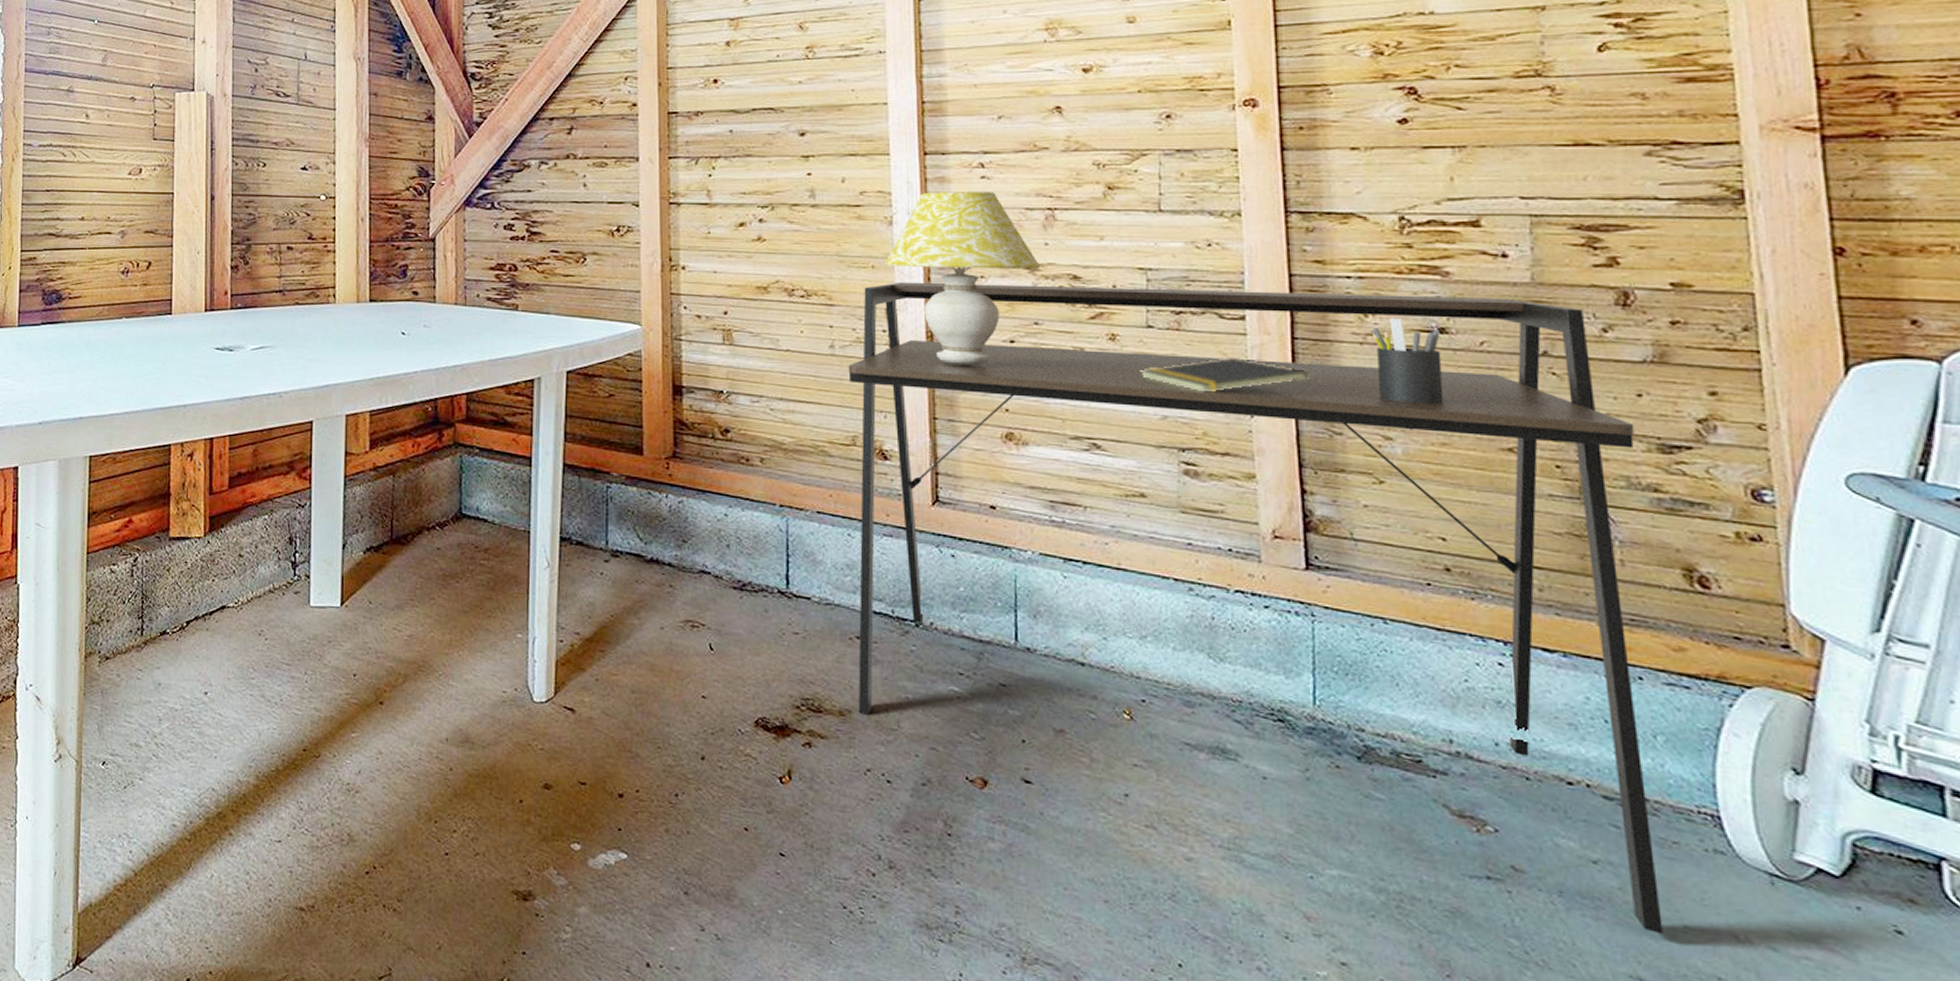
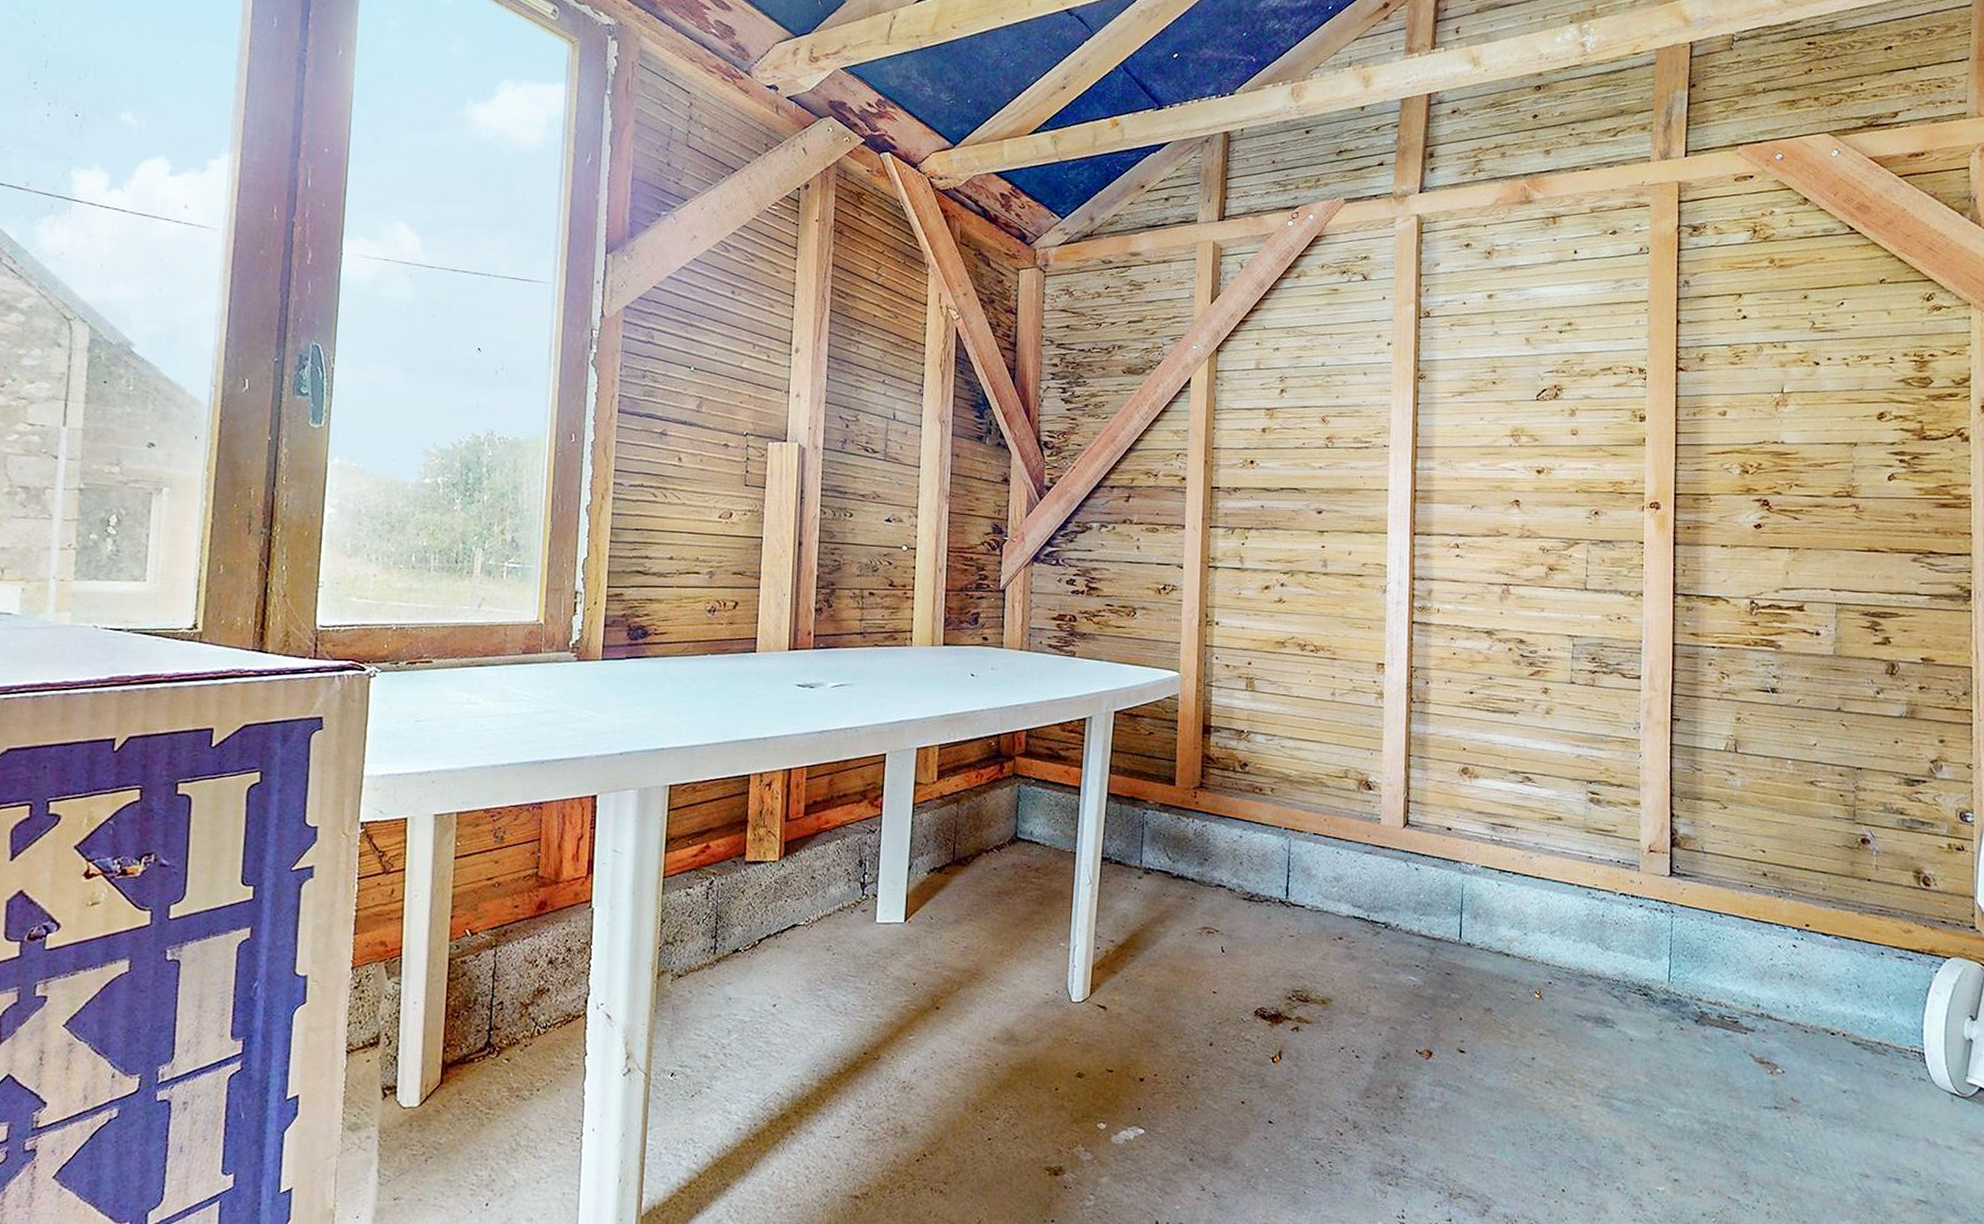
desk: present [848,281,1663,935] -> none [1337,641,1891,1143]
table lamp: present [884,192,1041,366] -> none [1378,566,1497,712]
notepad: present [1140,358,1311,392] -> none [1563,709,1683,736]
pen holder: present [1371,317,1444,404] -> none [1726,679,1772,747]

